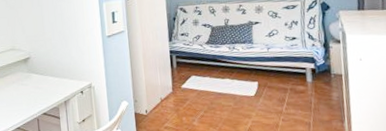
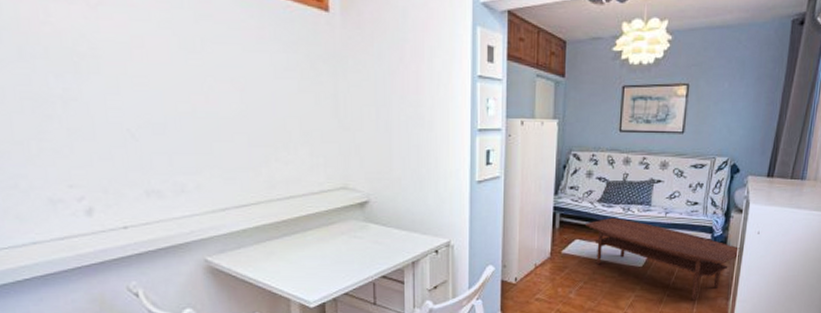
coffee table: none [198,55,346,124] -> present [586,217,740,301]

